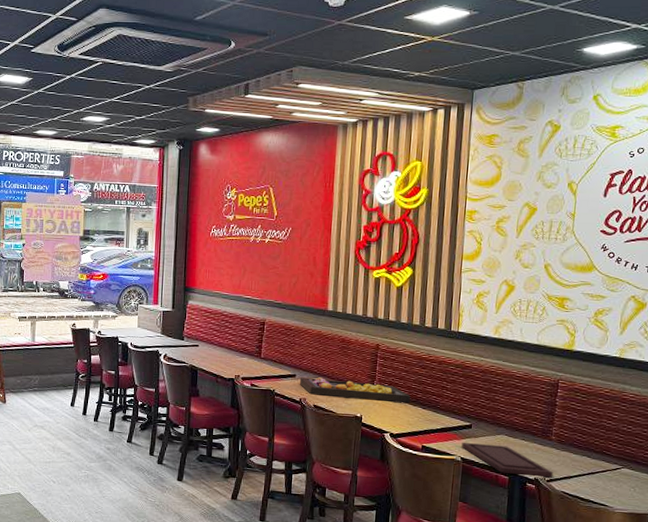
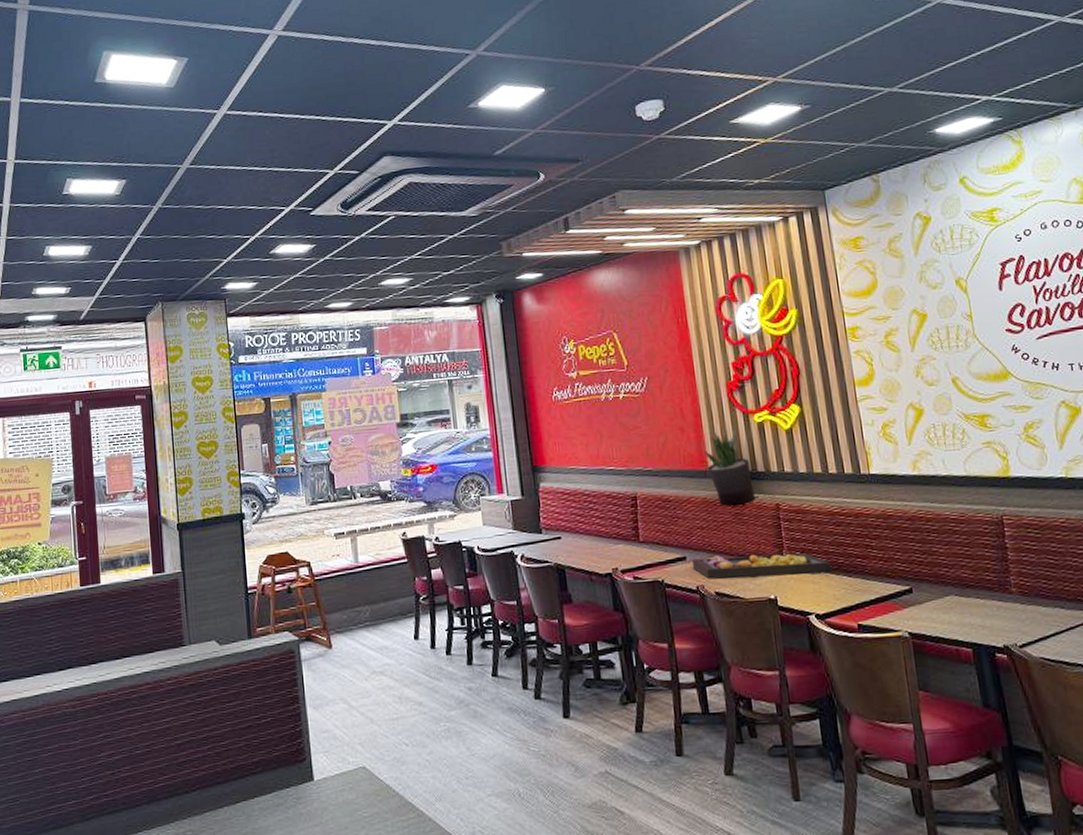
planter: none [326,281,362,342] -> present [704,431,756,507]
tray: present [461,442,554,478] -> none [905,609,1026,645]

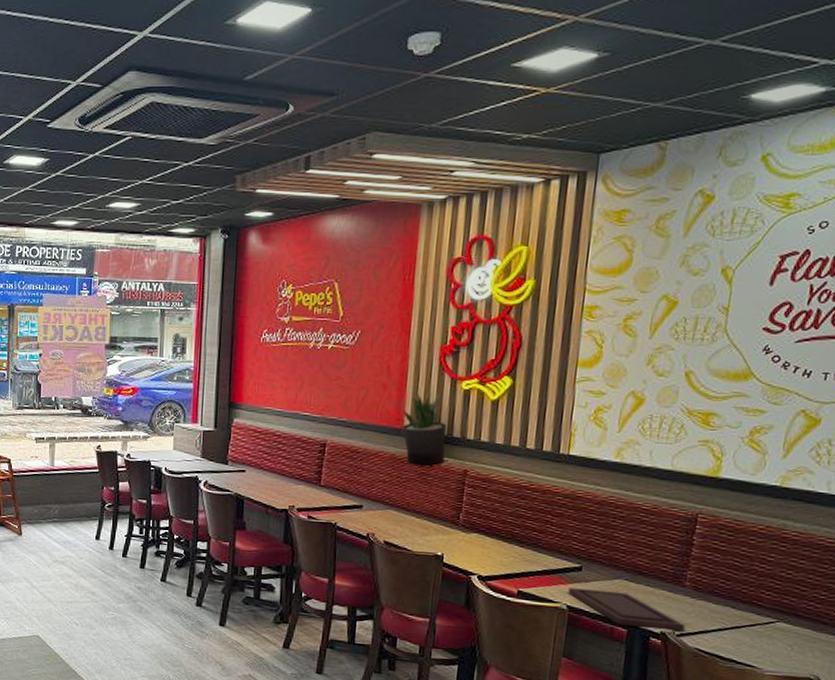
food tray: present [692,553,831,580] -> none [368,508,505,541]
tray: none [905,609,1026,645] -> present [568,587,686,632]

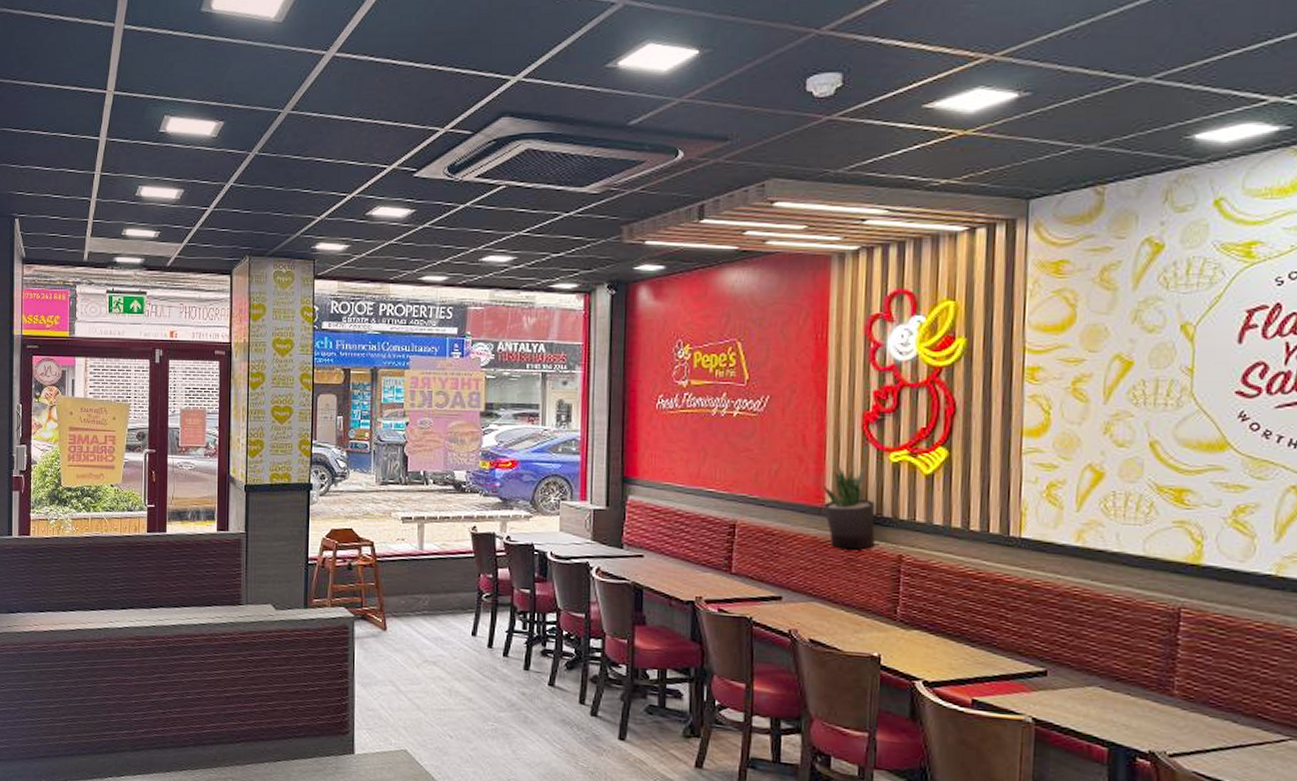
tray: present [568,587,686,632] -> none [1032,695,1179,751]

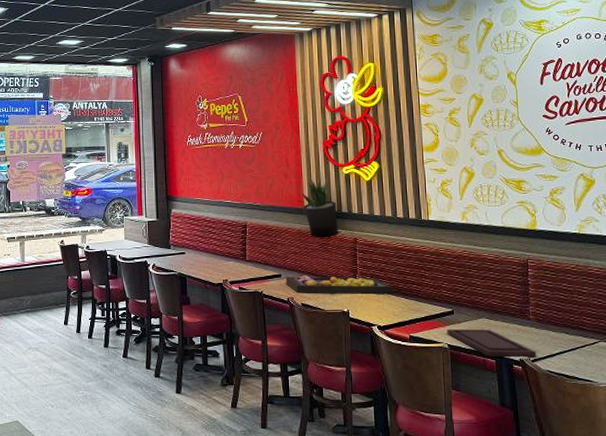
food tray: none [789,600,952,639] -> present [286,275,393,295]
tray: none [1032,695,1179,751] -> present [447,328,537,358]

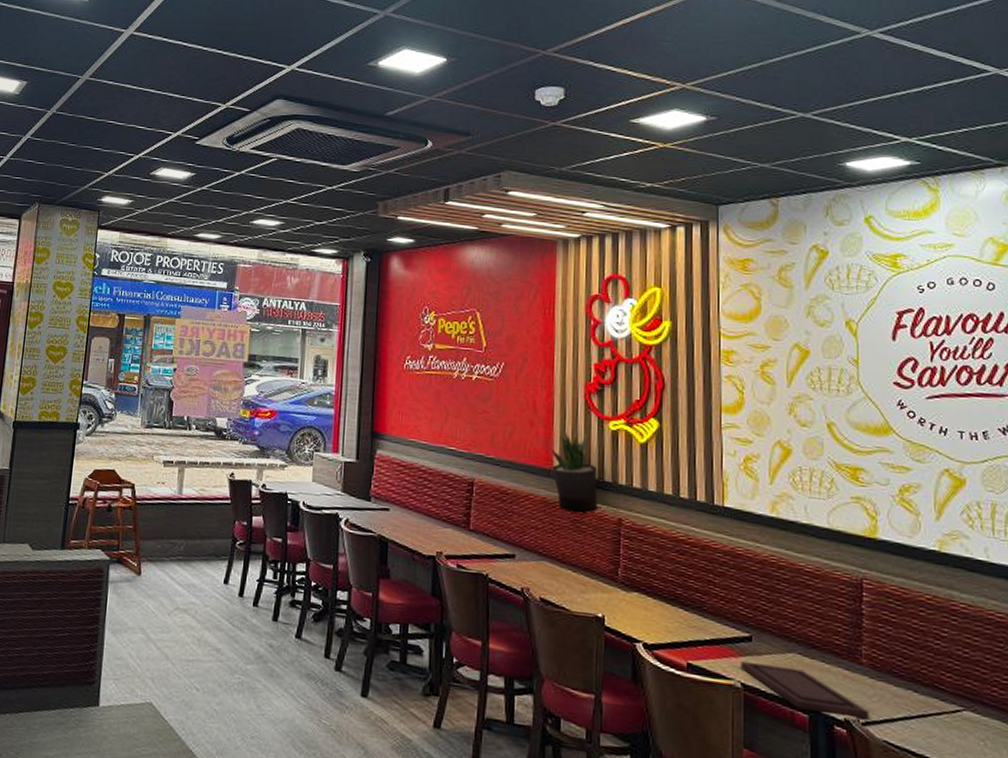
food tray: present [286,275,393,295] -> none [521,559,667,603]

